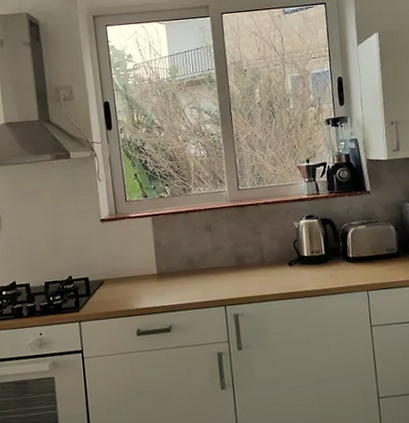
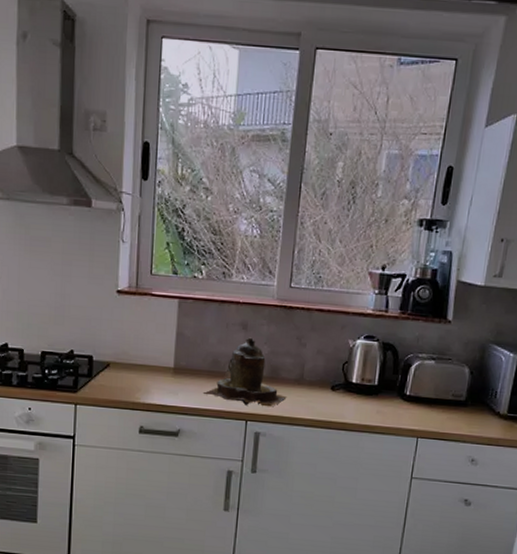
teapot: none [184,236,254,293] -> present [202,337,287,407]

